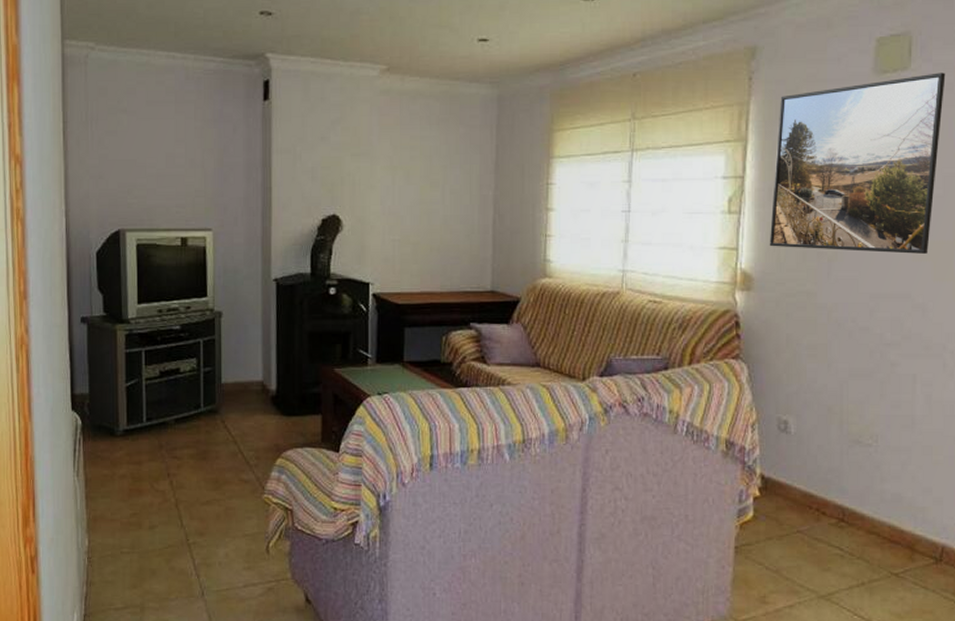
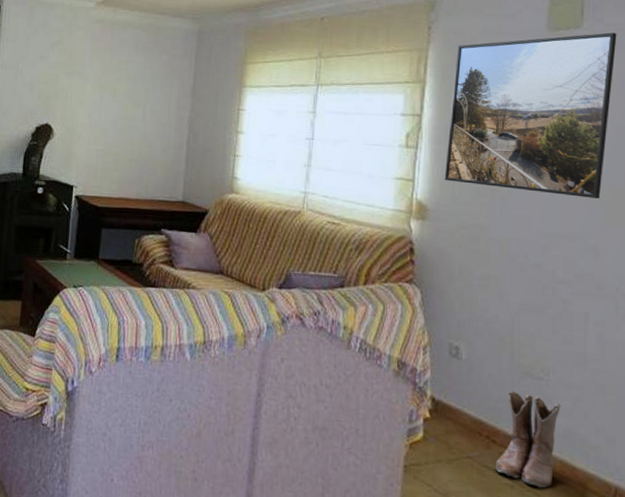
boots: none [824,460,889,554] -> present [494,390,561,488]

